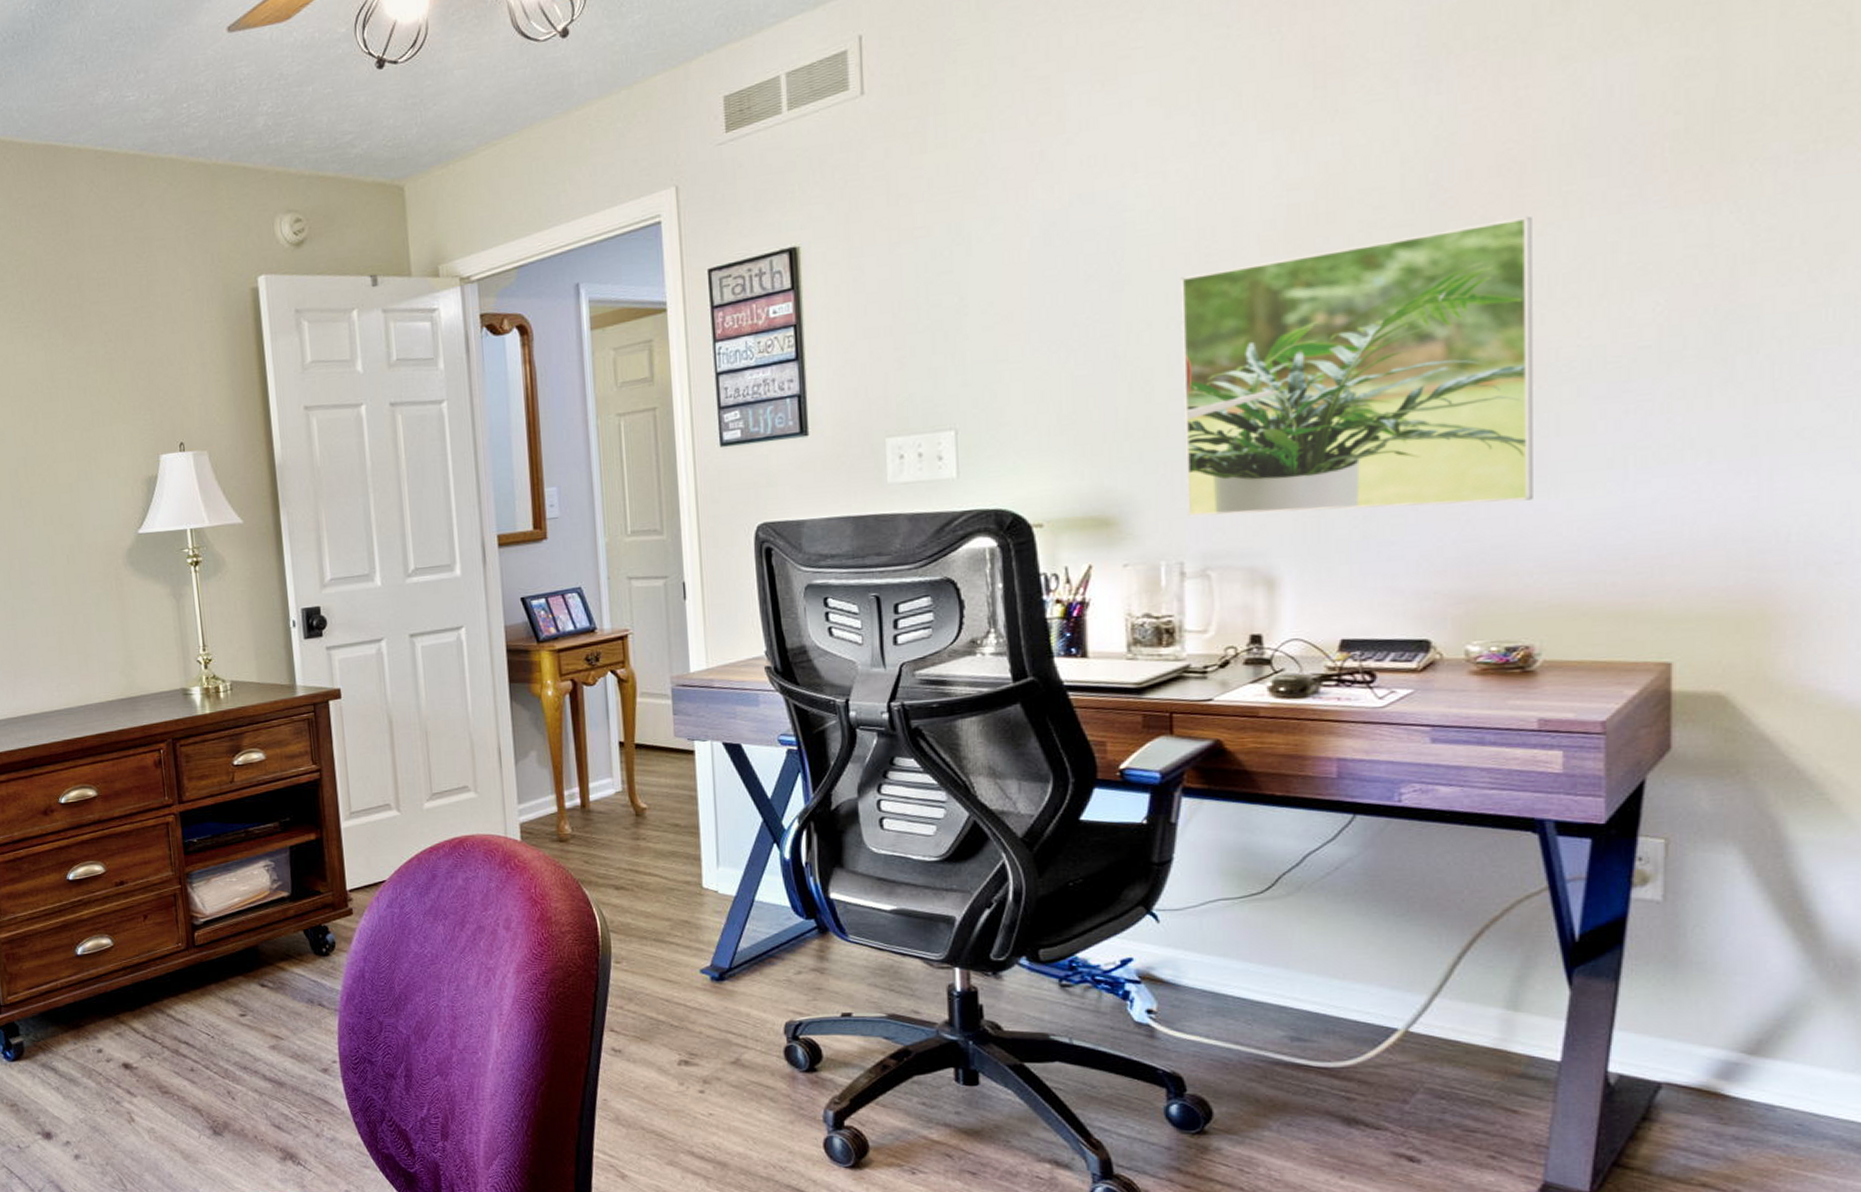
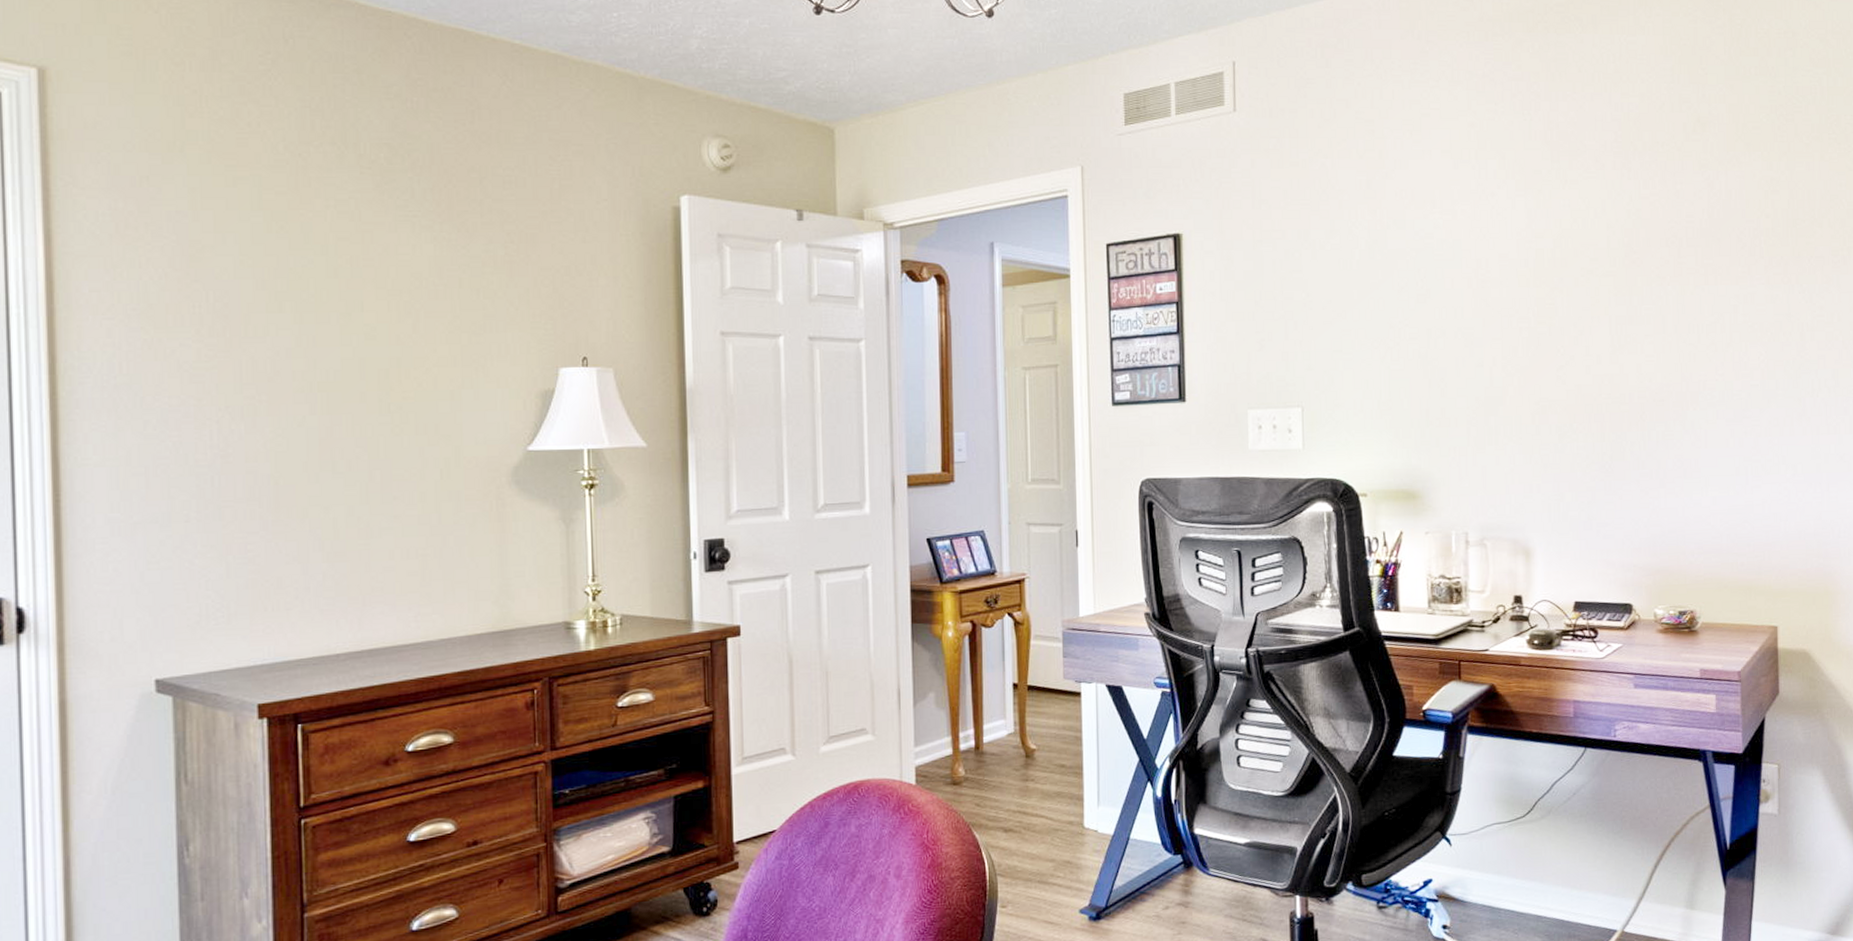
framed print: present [1180,216,1533,517] -> none [1464,279,1693,497]

